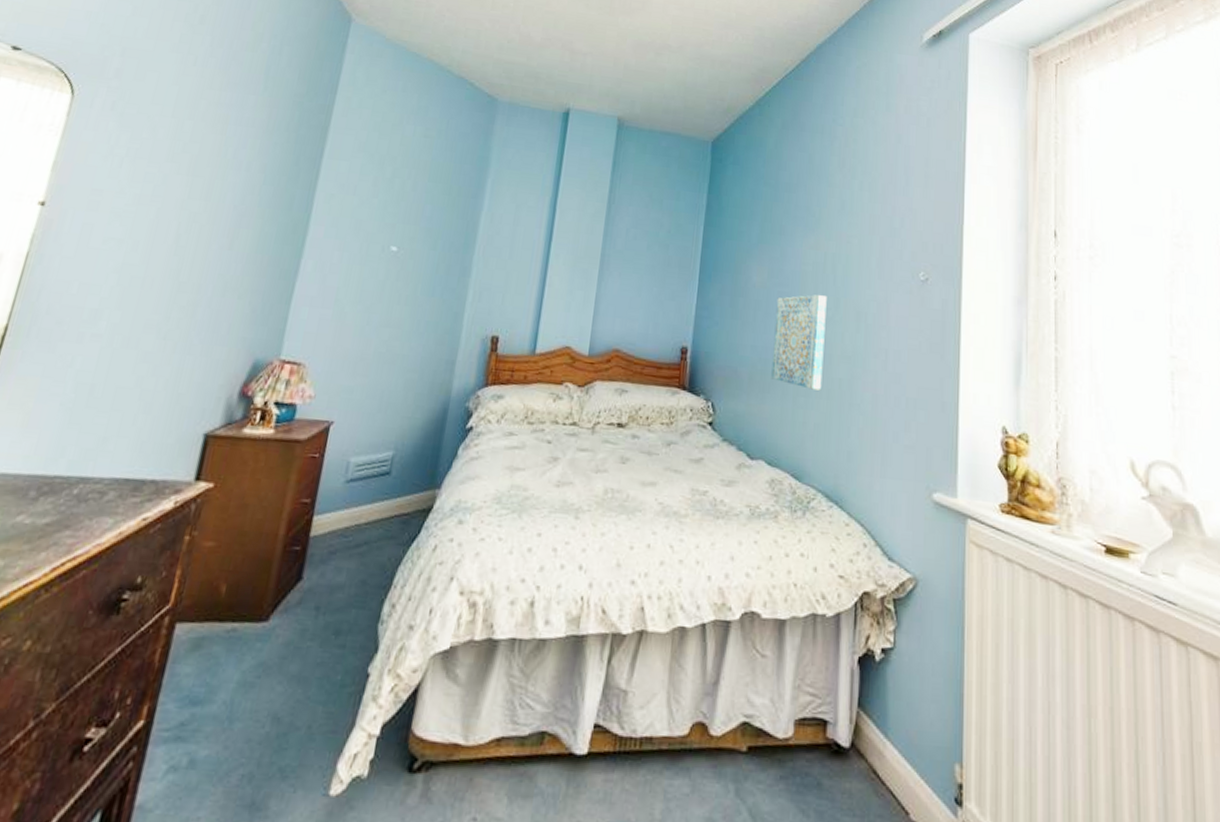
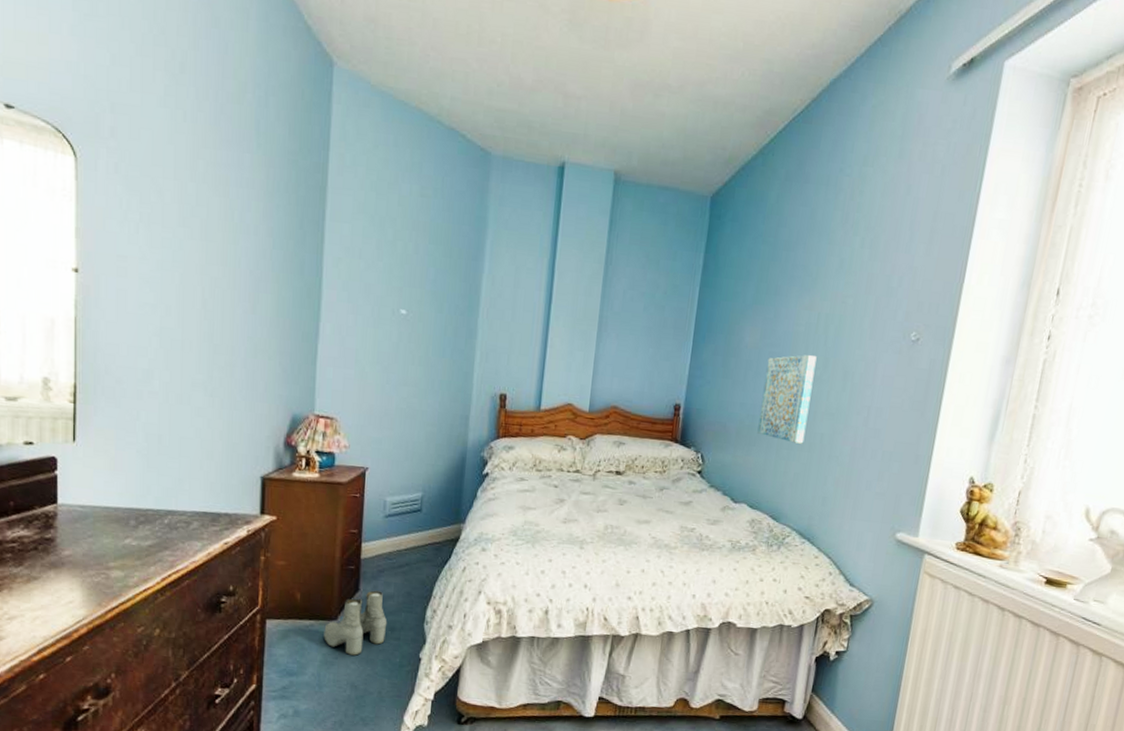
boots: none [246,579,332,672] -> present [324,590,388,656]

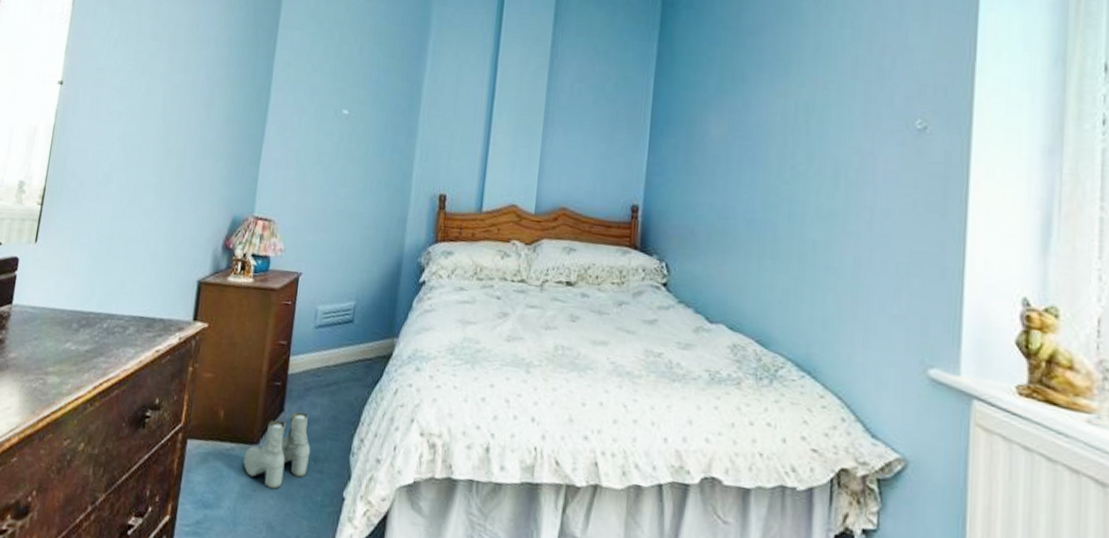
wall art: present [757,355,817,444] -> none [732,148,799,253]

